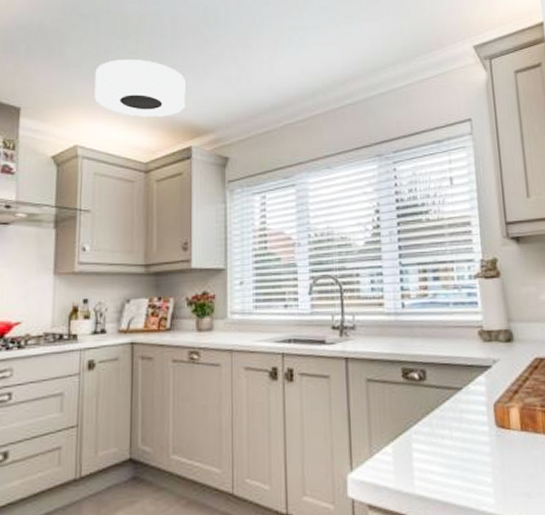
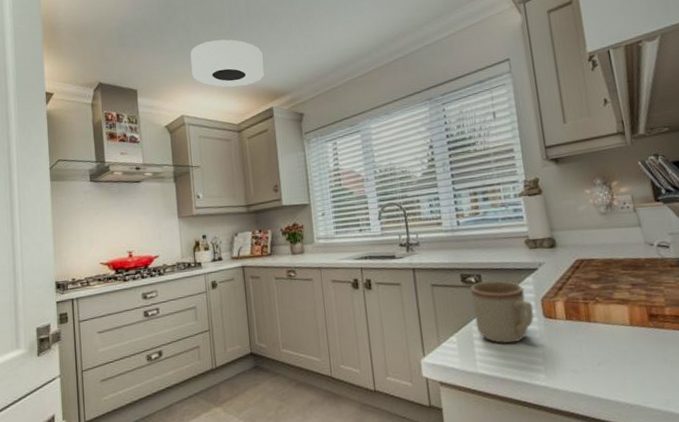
mug: none [413,377,485,458] -> present [471,280,535,344]

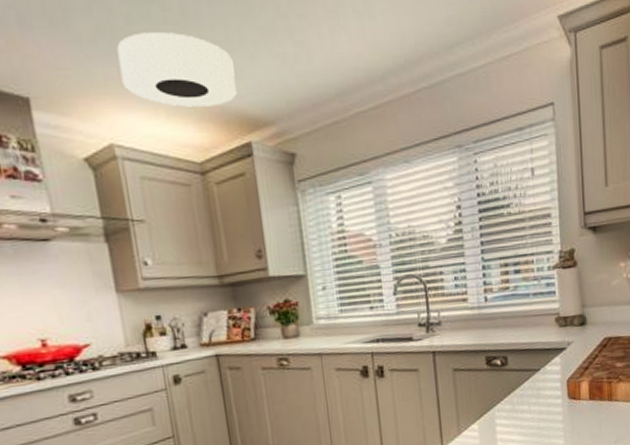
mug: present [471,280,535,344] -> none [496,361,559,428]

